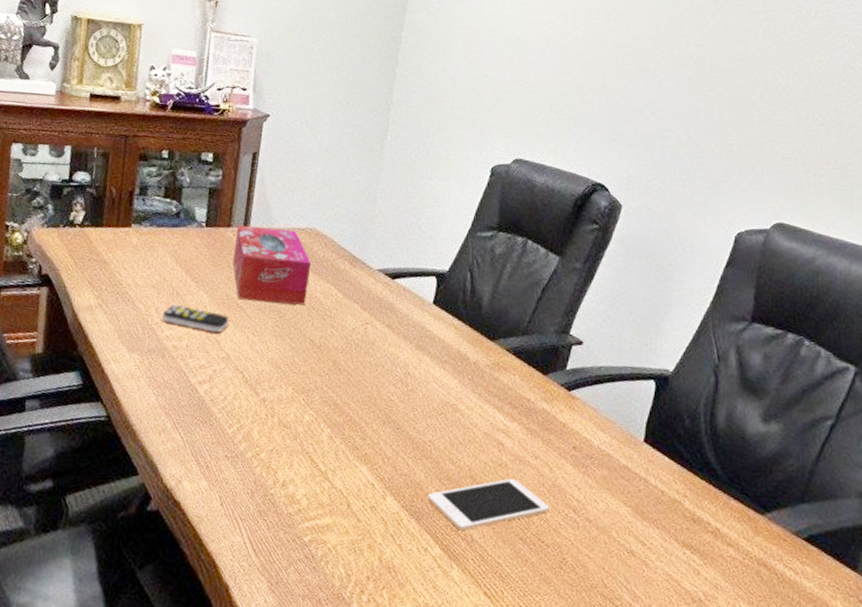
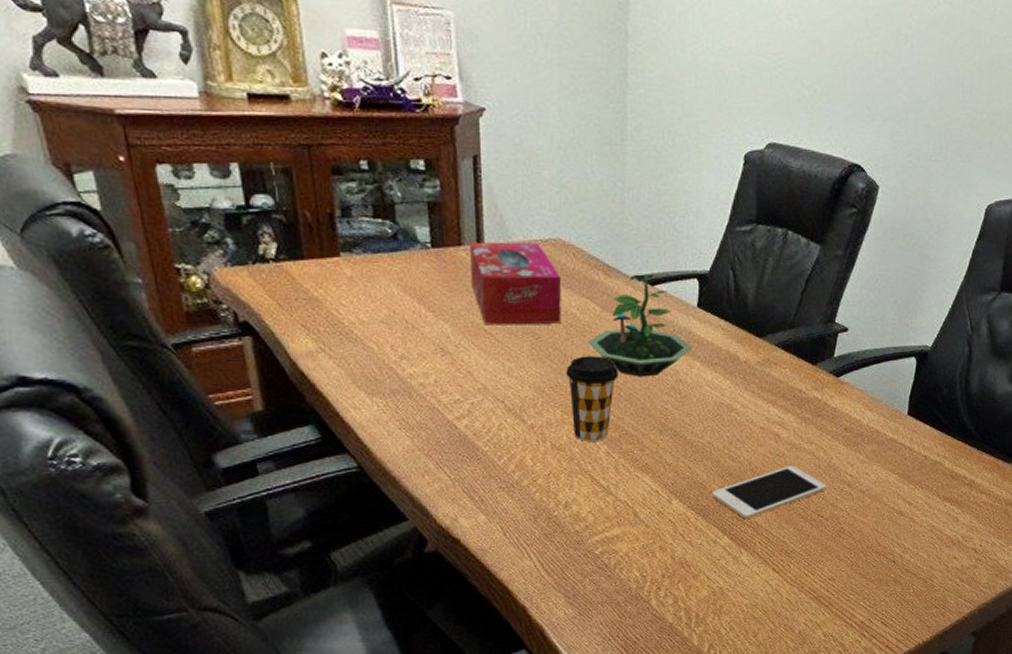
remote control: present [162,304,230,332] -> none [400,339,479,363]
coffee cup: none [301,338,351,424] -> present [566,356,619,441]
terrarium: none [326,267,424,366] -> present [588,273,692,377]

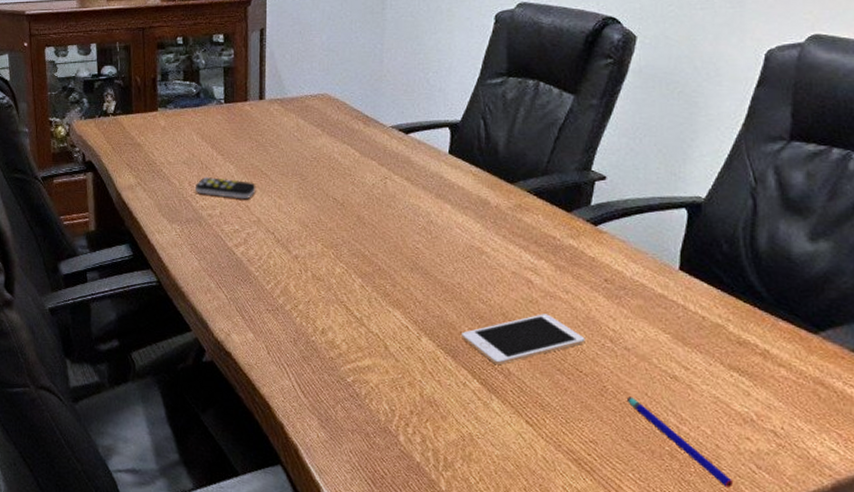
remote control: none [400,339,479,363] -> present [196,177,256,199]
tissue box: present [470,242,562,325] -> none [253,97,327,167]
coffee cup: present [566,356,619,441] -> none [327,196,374,274]
terrarium: present [588,273,692,377] -> none [347,122,443,217]
pen: none [860,534,943,601] -> present [626,396,734,488]

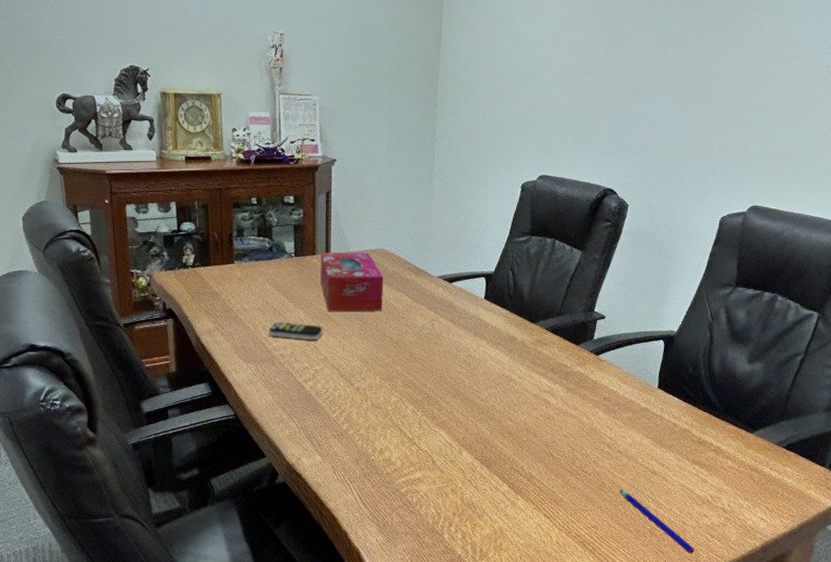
tissue box: none [253,97,327,167] -> present [320,252,384,312]
cell phone: present [462,314,586,366] -> none [494,427,589,471]

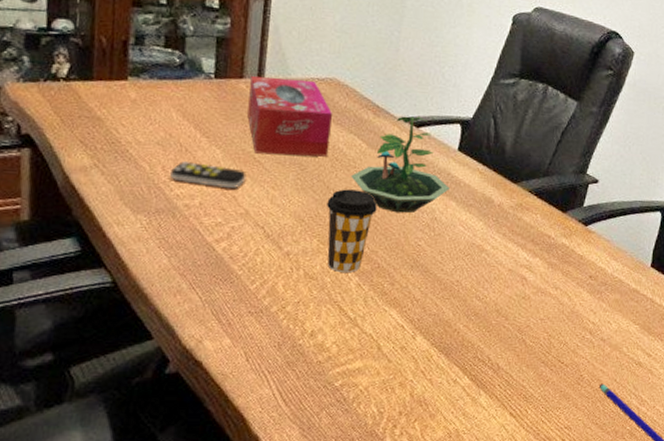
coffee cup: none [385,336,423,402] -> present [327,189,377,272]
terrarium: none [401,273,480,353] -> present [351,116,450,214]

